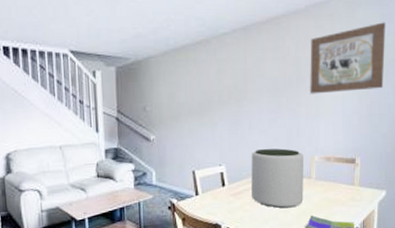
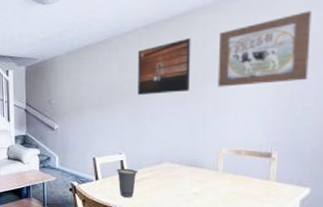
cup: none [216,180,238,213] -> present [116,168,138,198]
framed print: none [235,42,286,102] -> present [137,37,191,96]
plant pot: present [251,148,304,209] -> none [152,139,209,198]

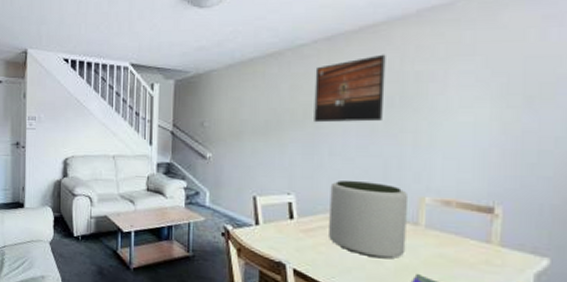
cup: present [116,168,138,198] -> none [282,212,311,252]
plant pot: none [152,139,209,198] -> present [329,180,407,259]
wall art: present [218,11,312,87] -> none [420,26,552,118]

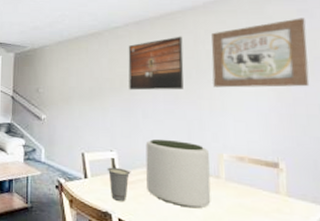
cup: none [282,212,311,252] -> present [107,167,131,202]
wall art: none [420,26,552,118] -> present [211,18,310,88]

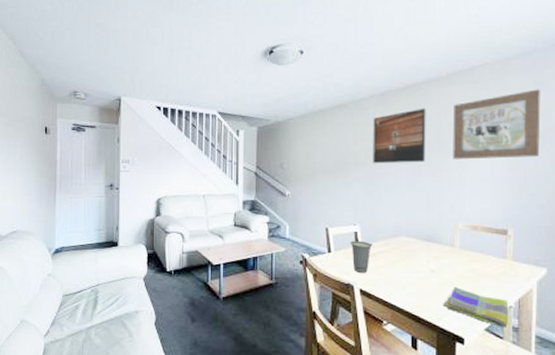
plant pot: present [145,139,211,209] -> none [387,211,446,276]

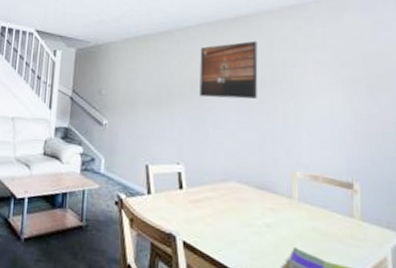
cup: present [350,240,373,274] -> none [172,182,199,223]
wall art: present [453,89,541,160] -> none [287,29,385,103]

